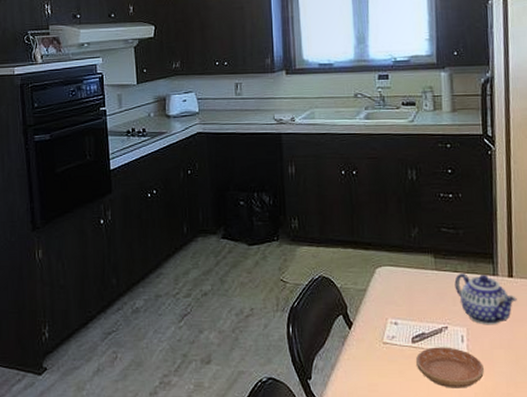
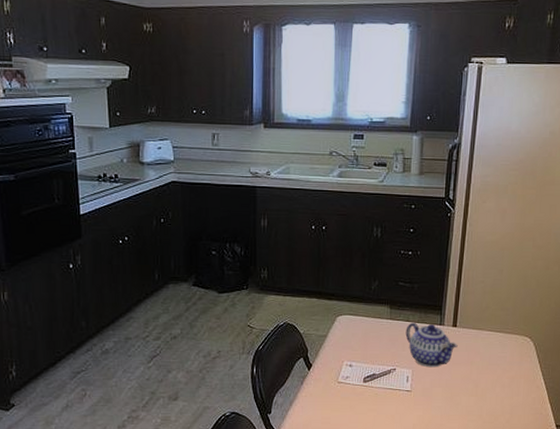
saucer: present [416,347,484,388] -> none [366,386,423,420]

